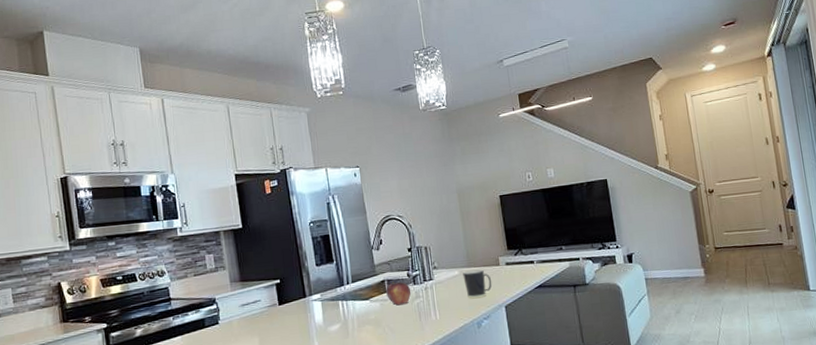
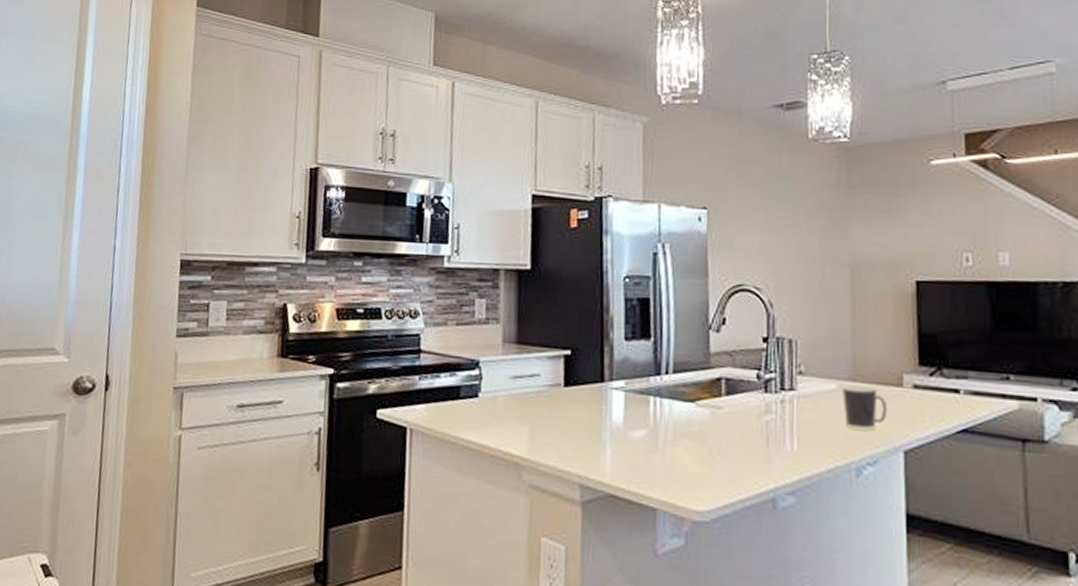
fruit: present [386,281,412,306] -> none [721,383,760,419]

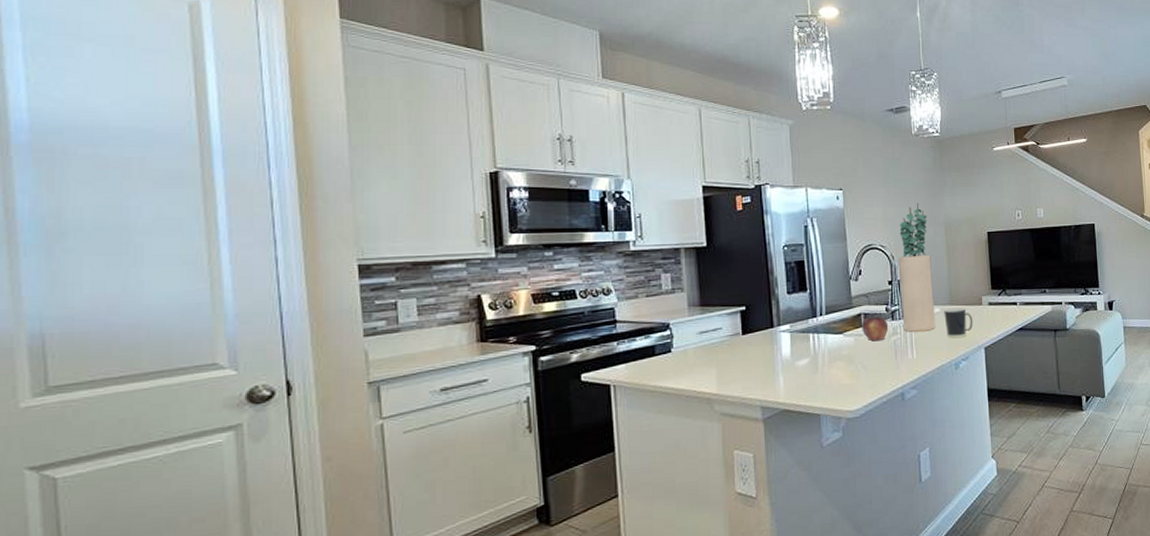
fruit: none [721,383,760,419] -> present [862,316,889,342]
vase: none [778,231,830,416] -> present [898,202,936,333]

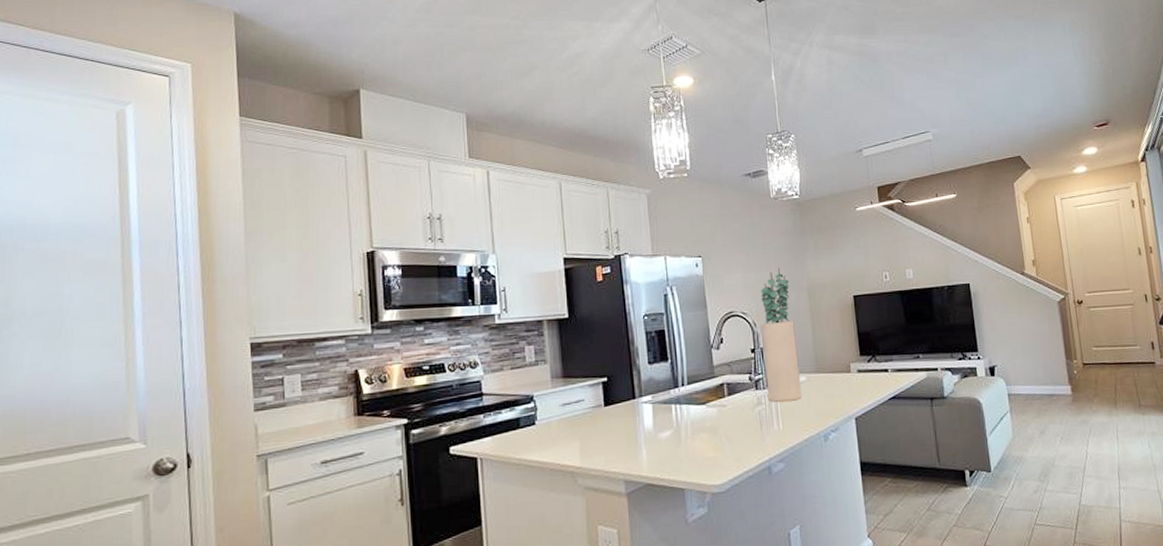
fruit: present [862,316,889,342] -> none [725,385,753,412]
mug: present [944,308,973,339] -> none [810,376,842,409]

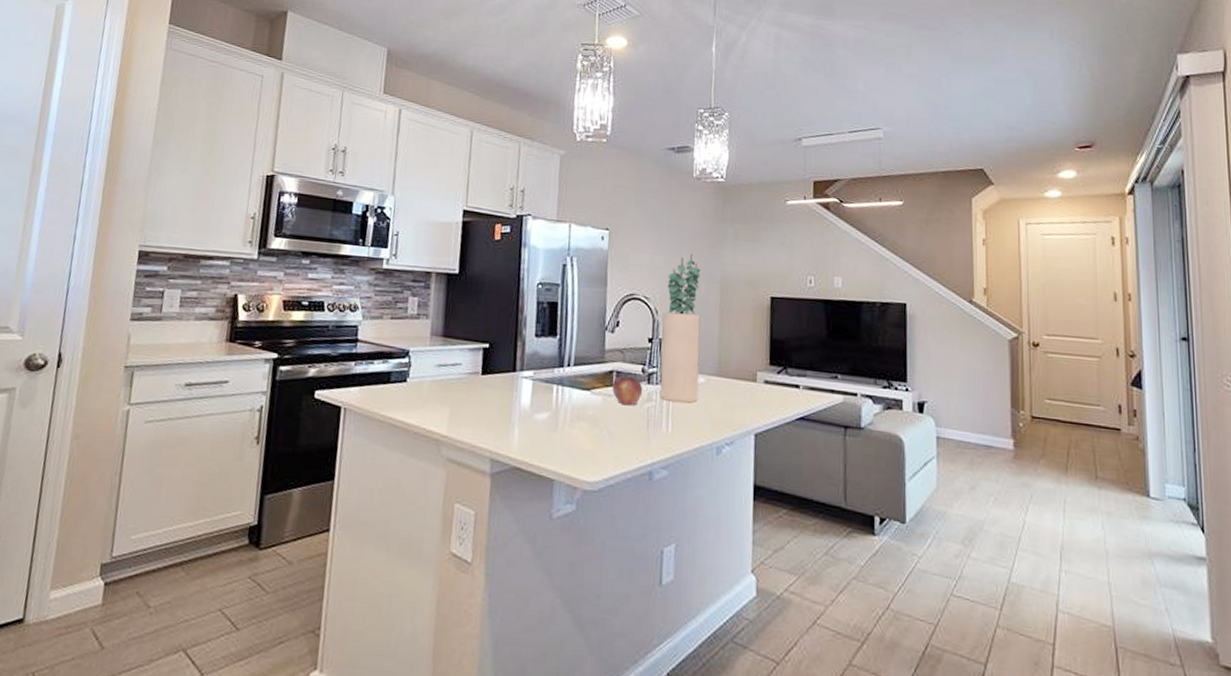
fruit: none [725,385,753,412] -> present [612,375,643,406]

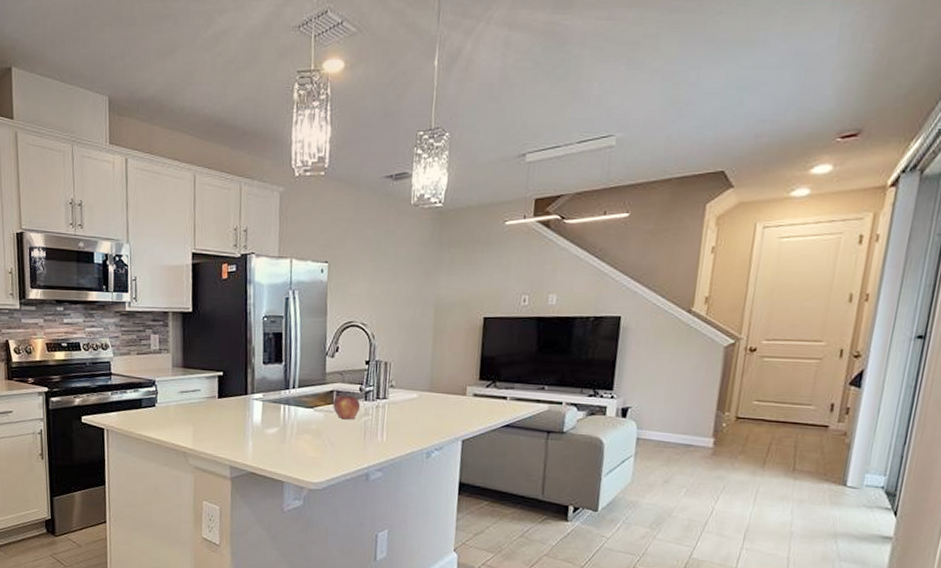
vase: present [659,253,701,404] -> none [375,280,417,417]

